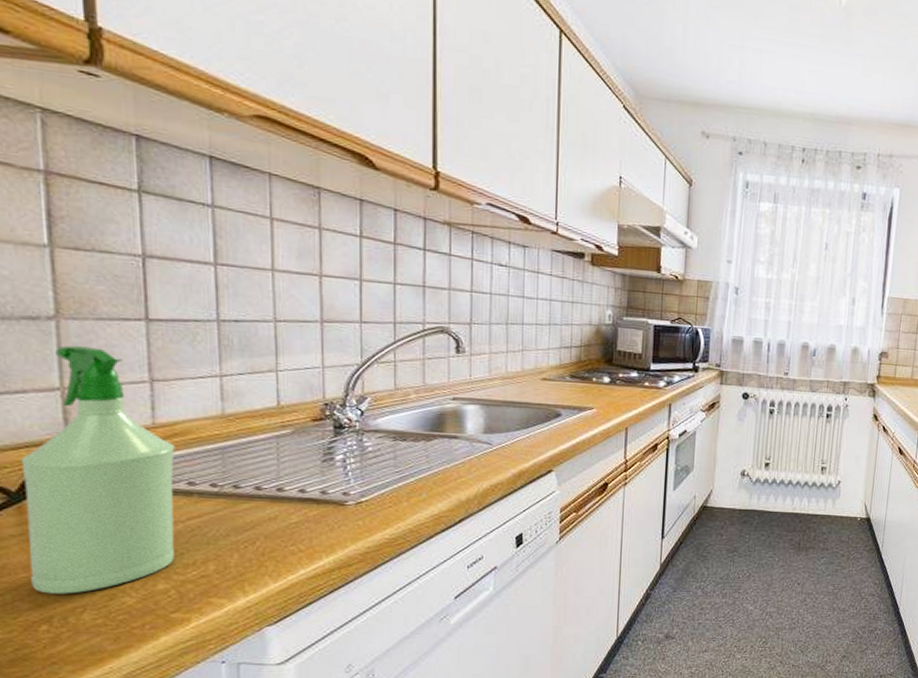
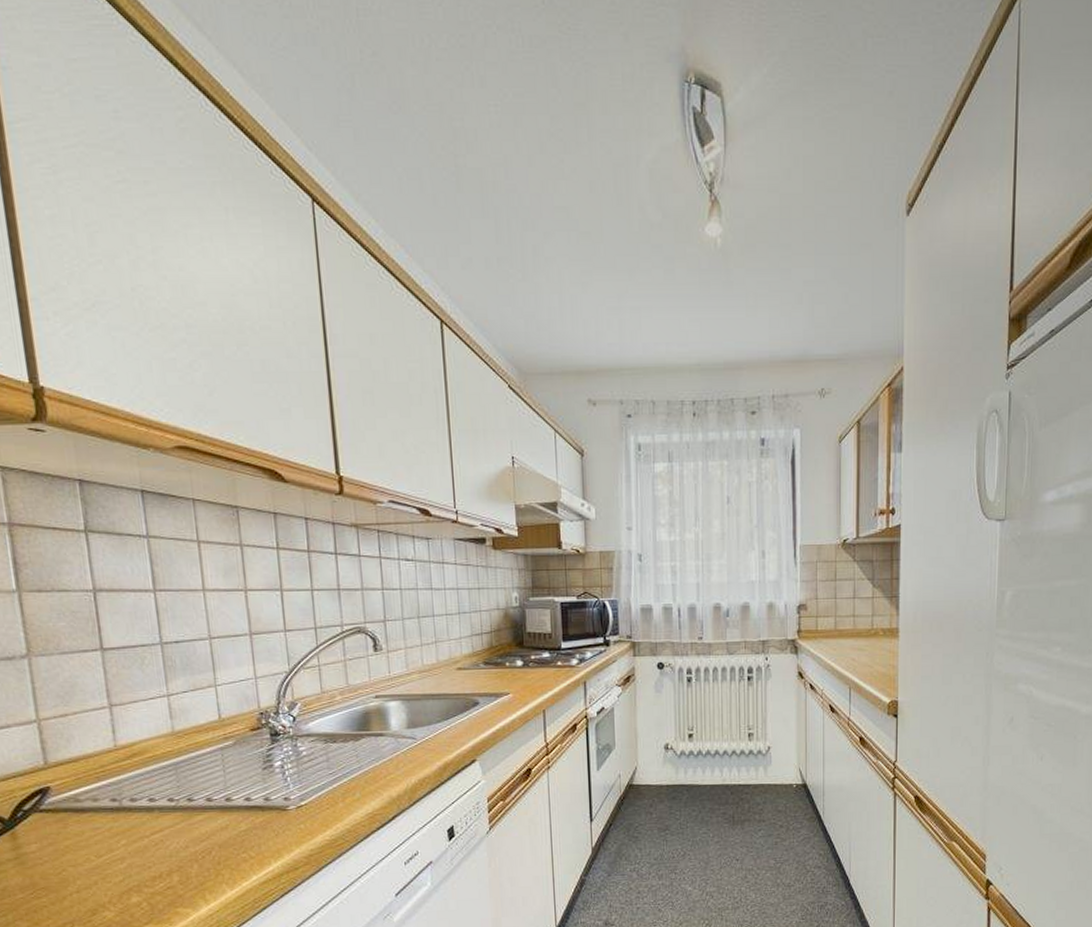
spray bottle: present [20,345,175,594] -> none [10,680,144,912]

